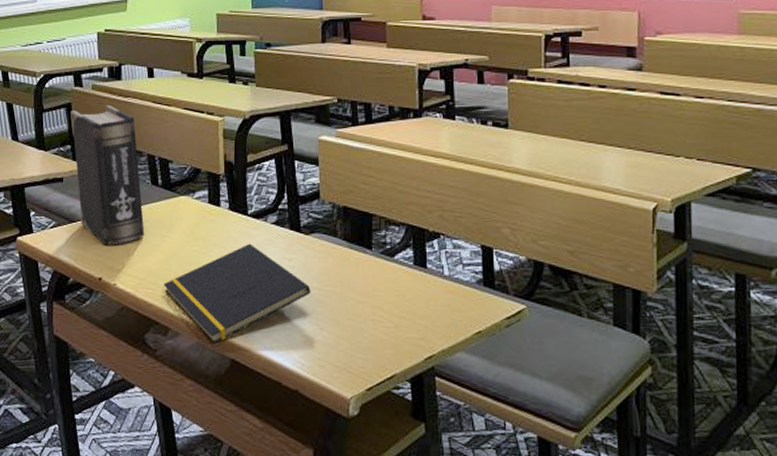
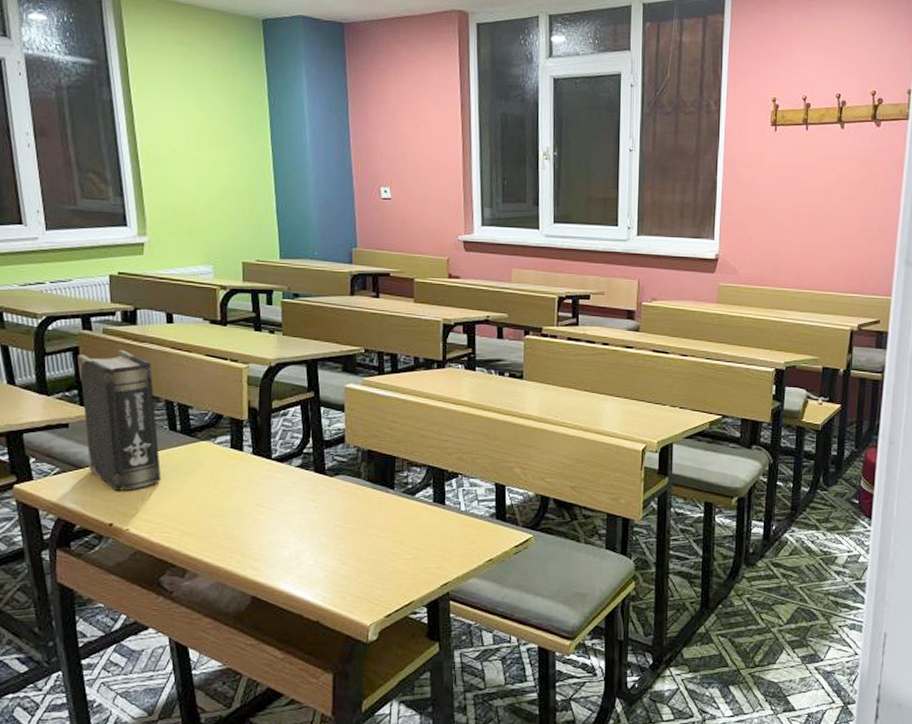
notepad: present [163,243,311,344] -> none [181,486,334,582]

